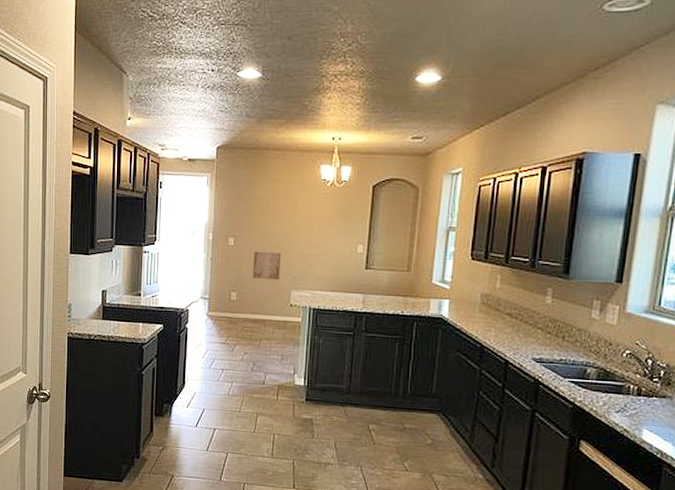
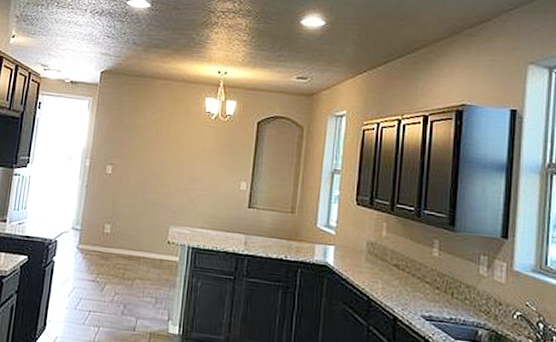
wall art: present [252,251,282,281] -> none [129,181,161,214]

